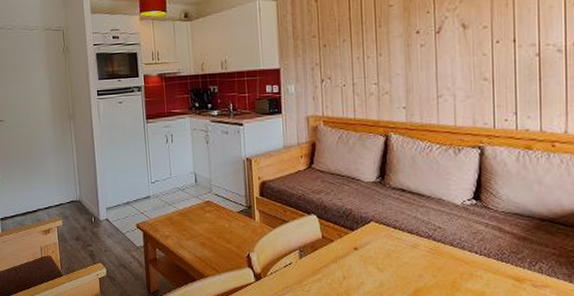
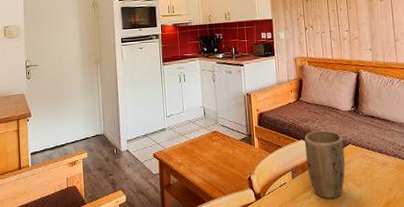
plant pot: none [315,204,366,284] -> present [304,130,346,199]

